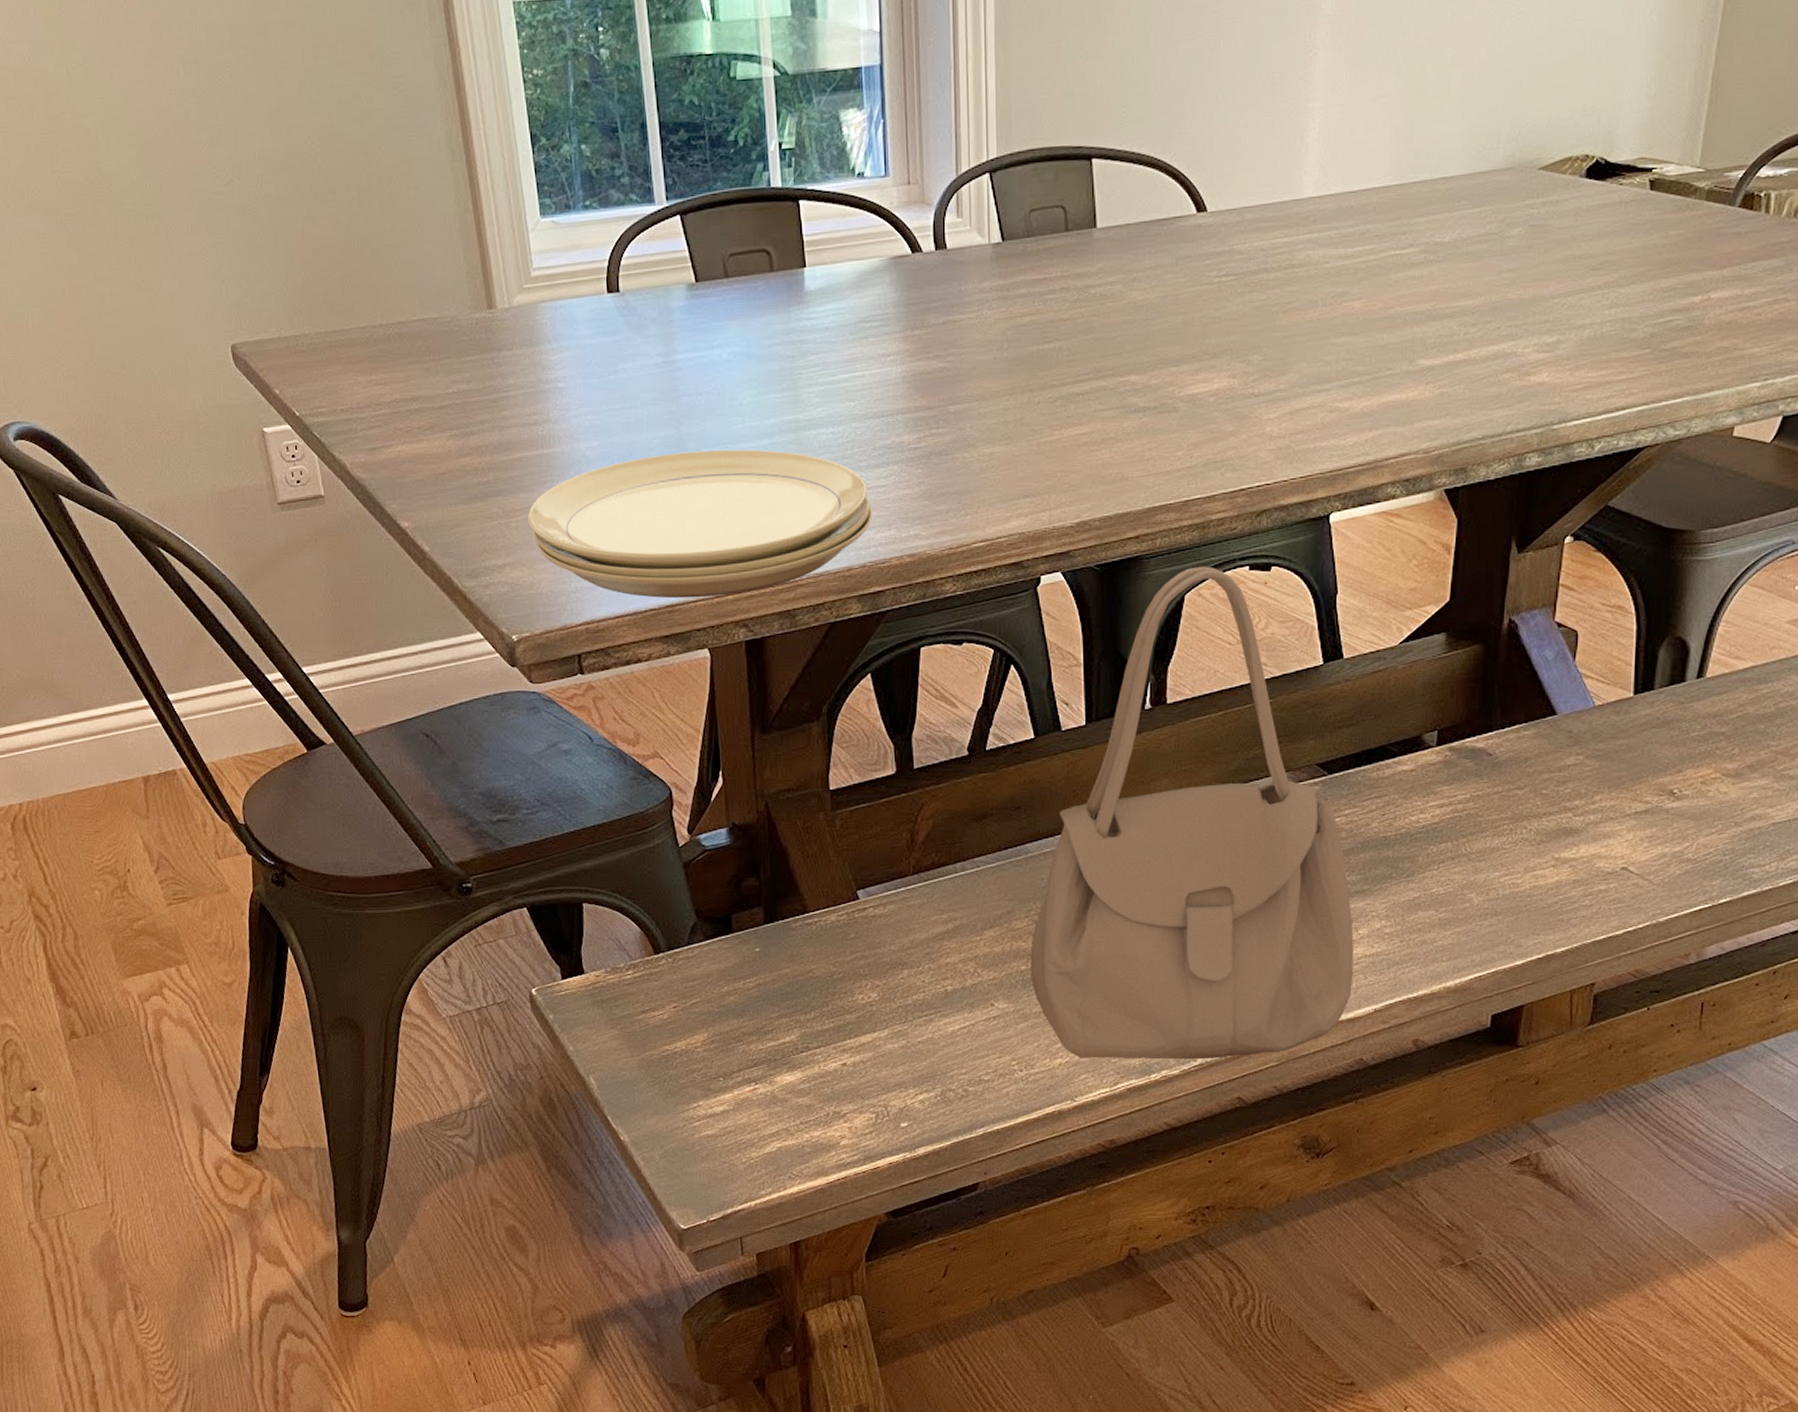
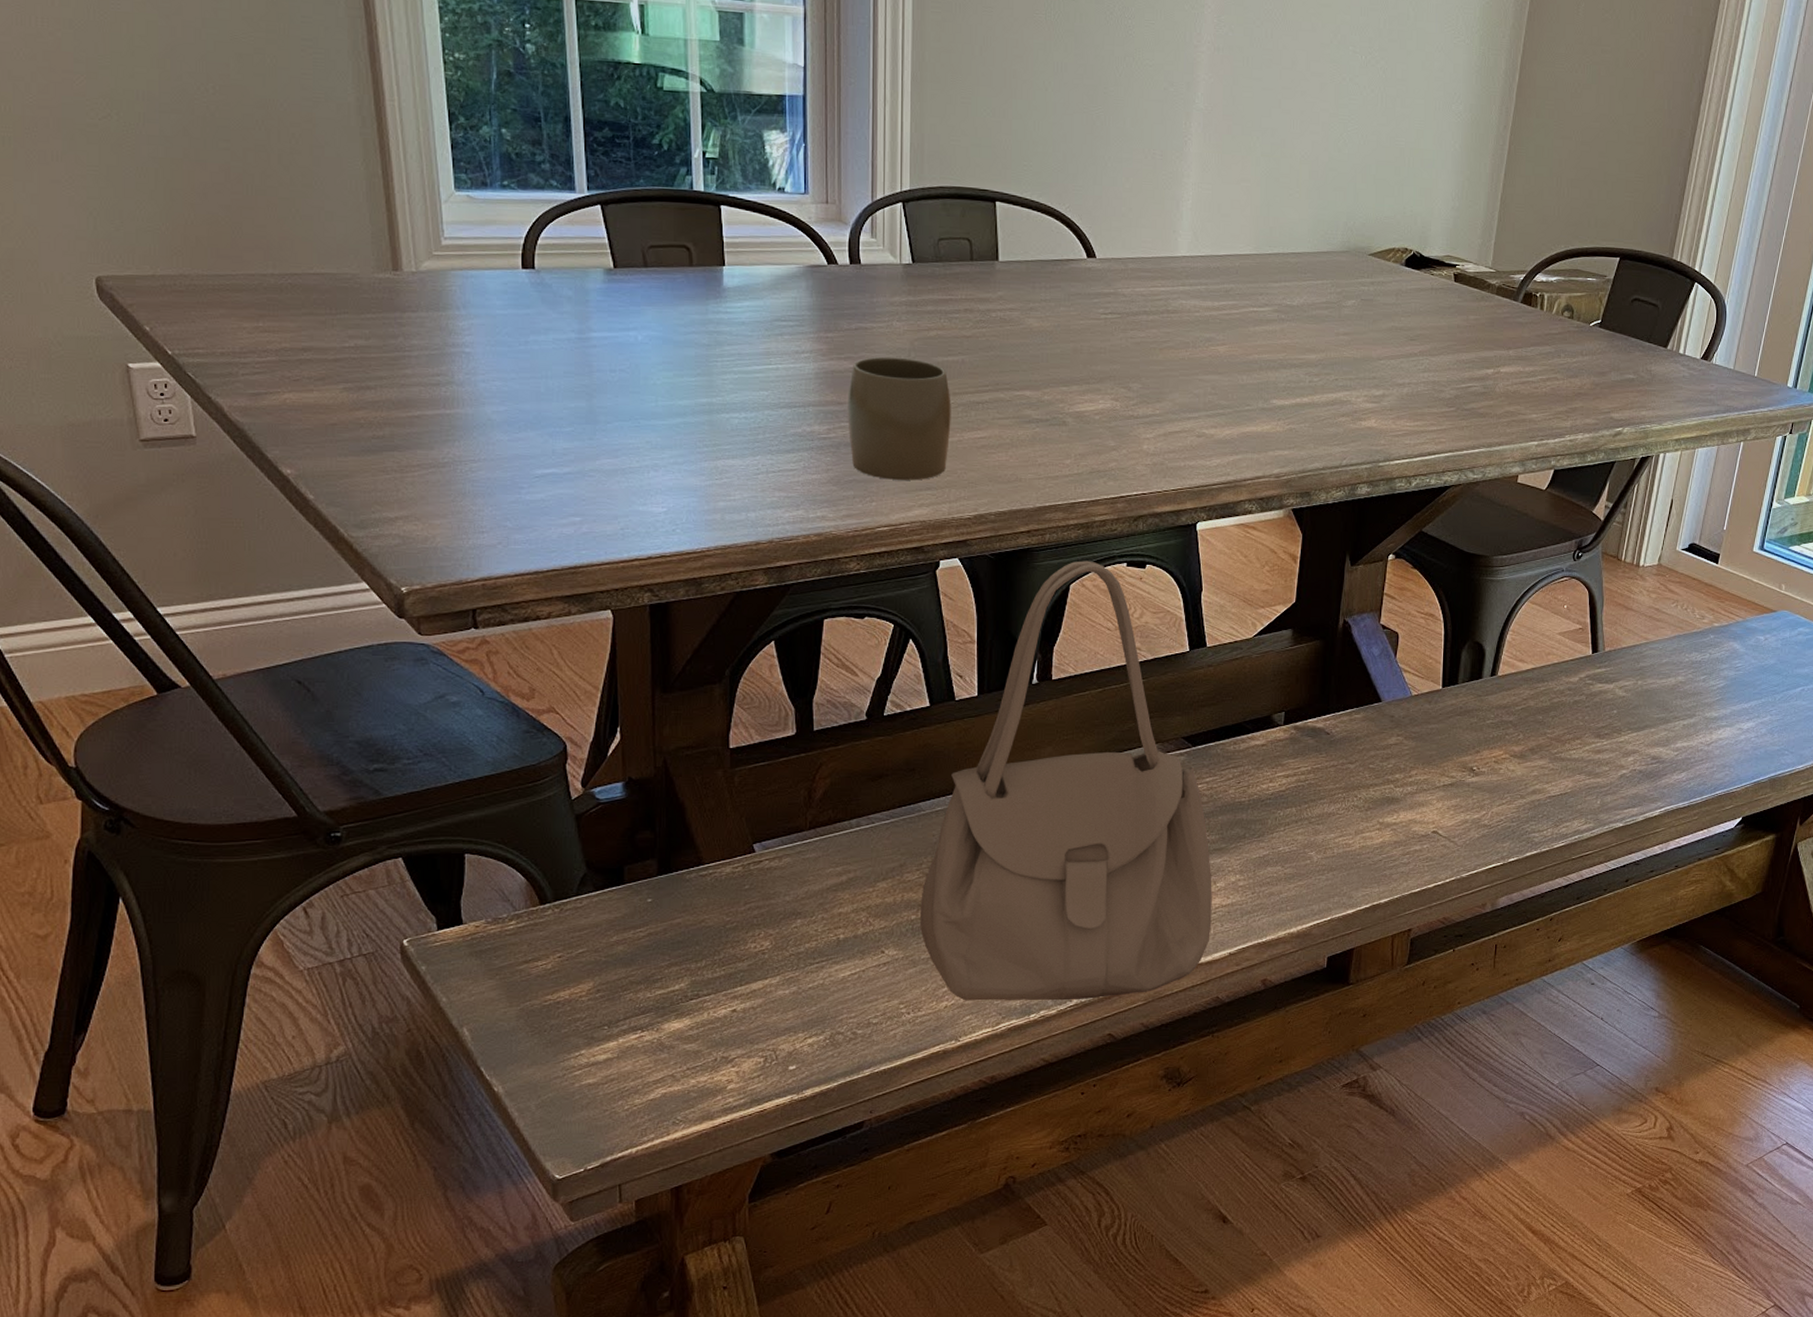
plate: present [527,449,873,599] -> none [424,423,782,562]
mug: none [937,350,1049,489] -> present [847,356,951,481]

